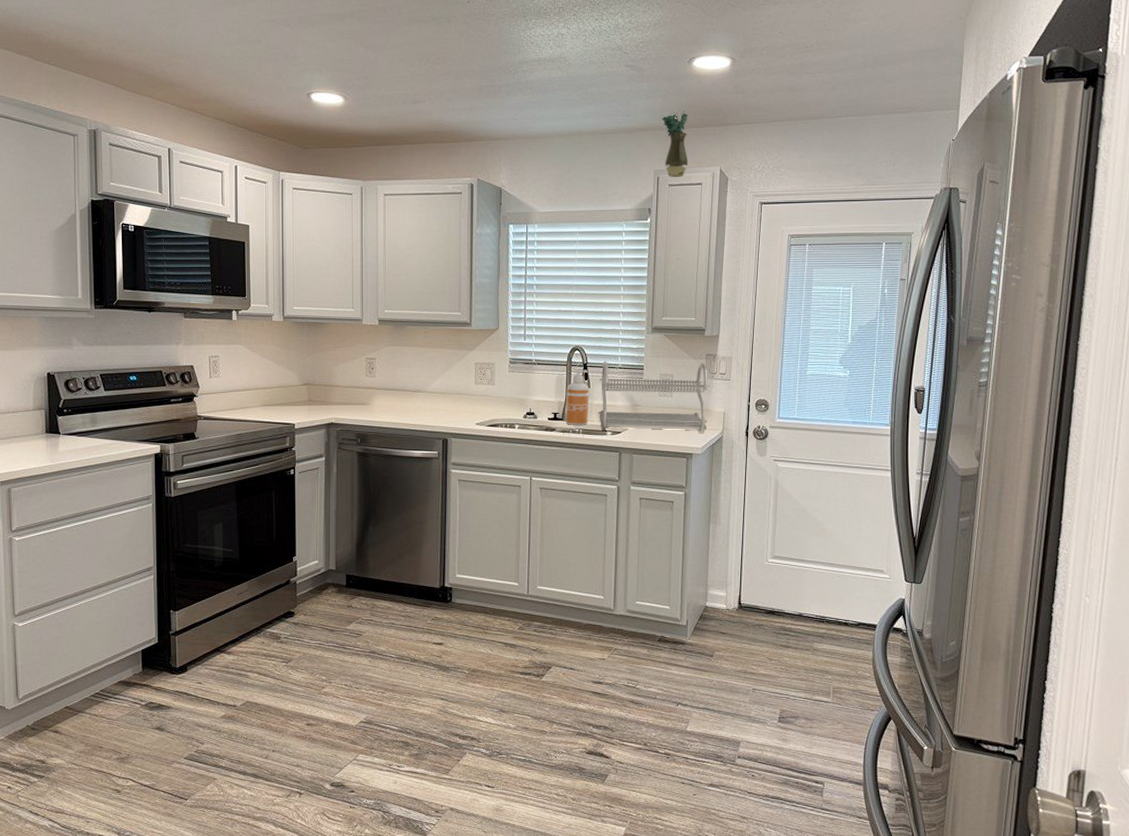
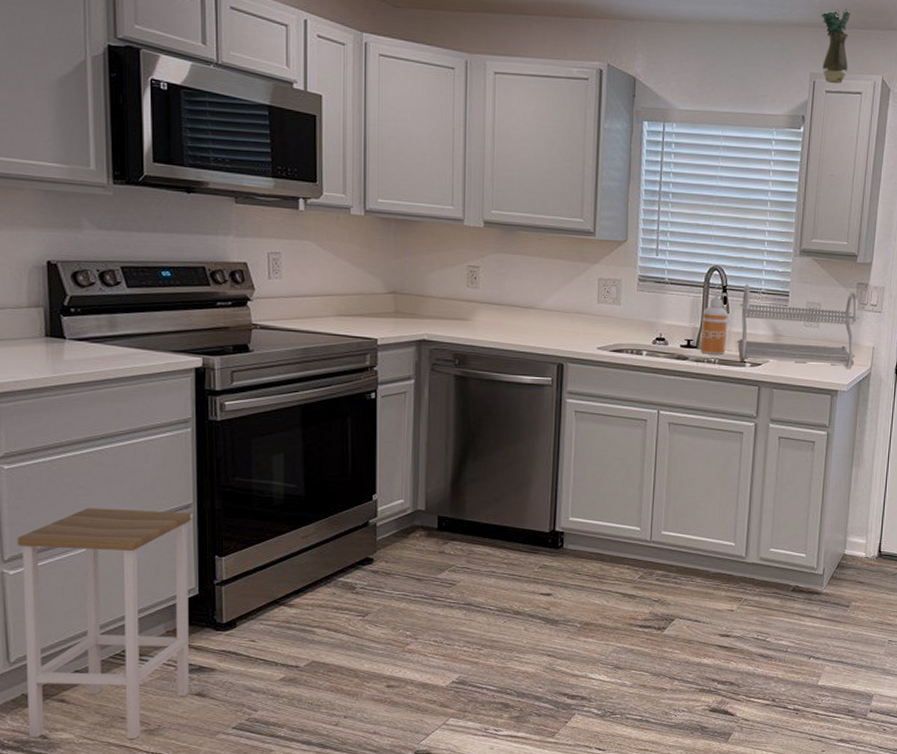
step stool: none [24,571,152,766] -> present [17,508,191,740]

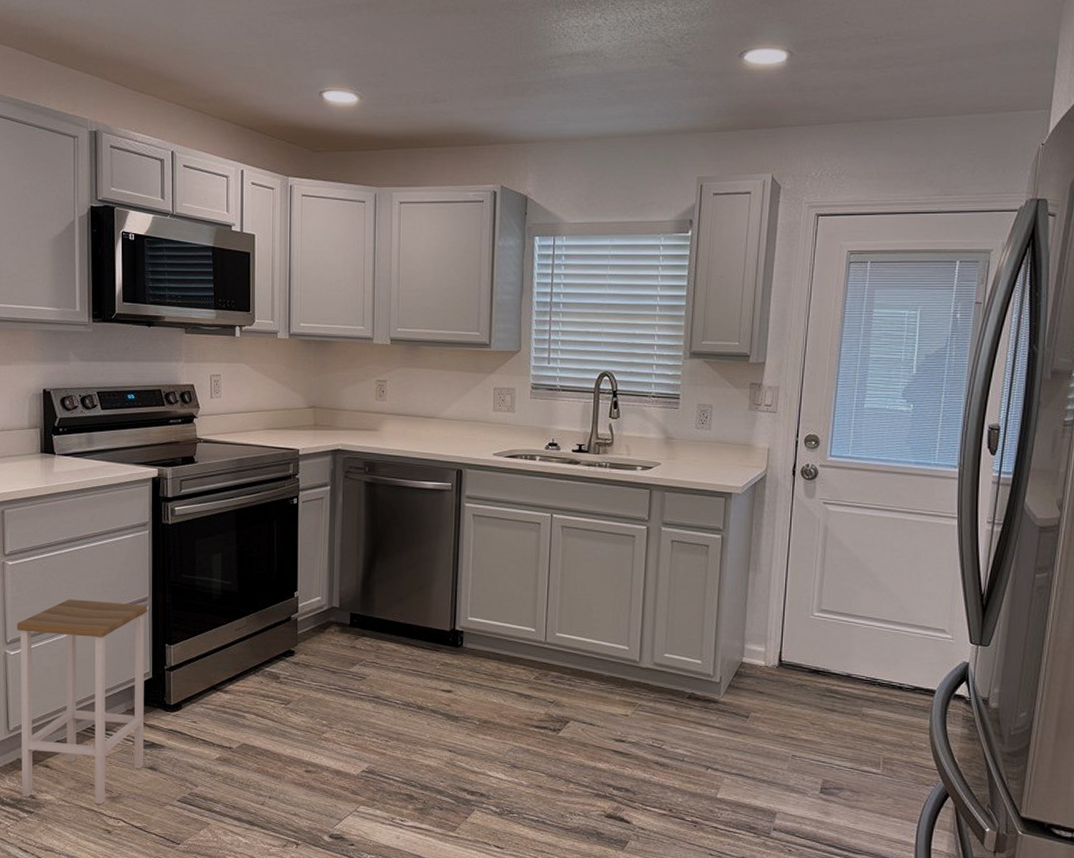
soap dispenser: present [700,292,728,355] -> none [591,397,619,458]
dish rack: present [736,284,859,370] -> none [627,389,753,472]
vase: present [821,9,851,84] -> none [707,111,737,186]

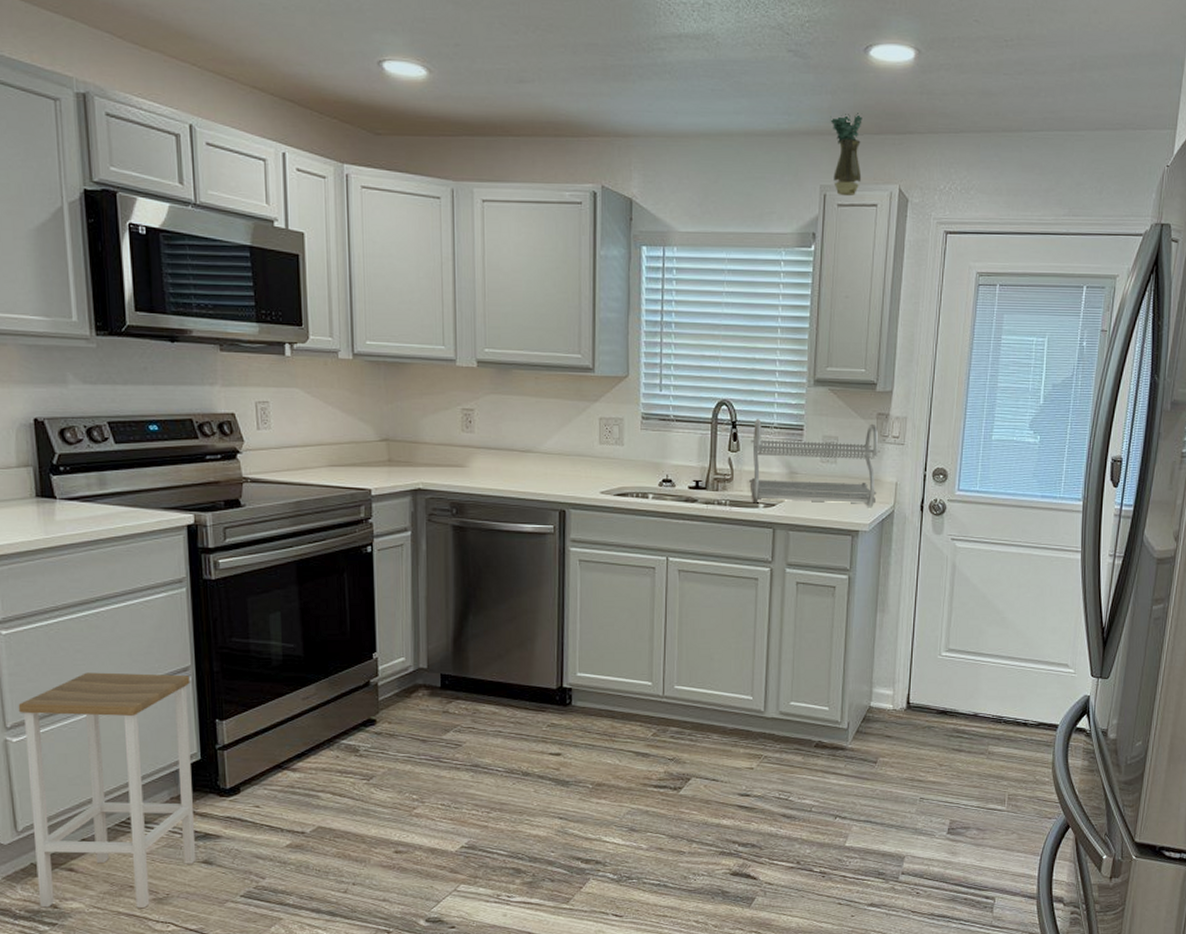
dish rack: none [627,389,753,472] -> present [748,419,880,508]
vase: none [707,111,737,186] -> present [830,113,863,197]

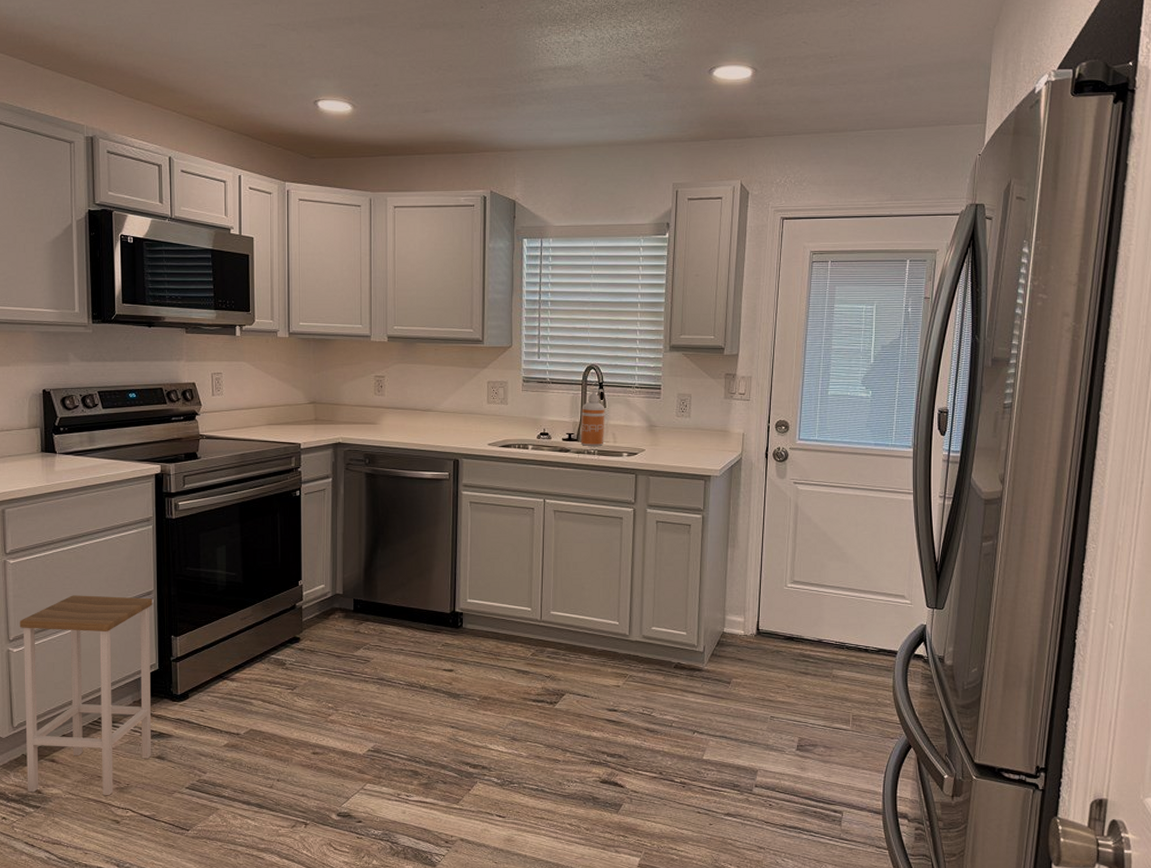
soap dispenser: none [709,428,739,495] -> present [580,389,605,446]
dish rack: present [748,419,880,508] -> none [613,380,728,456]
vase: present [830,113,863,197] -> none [680,123,708,192]

